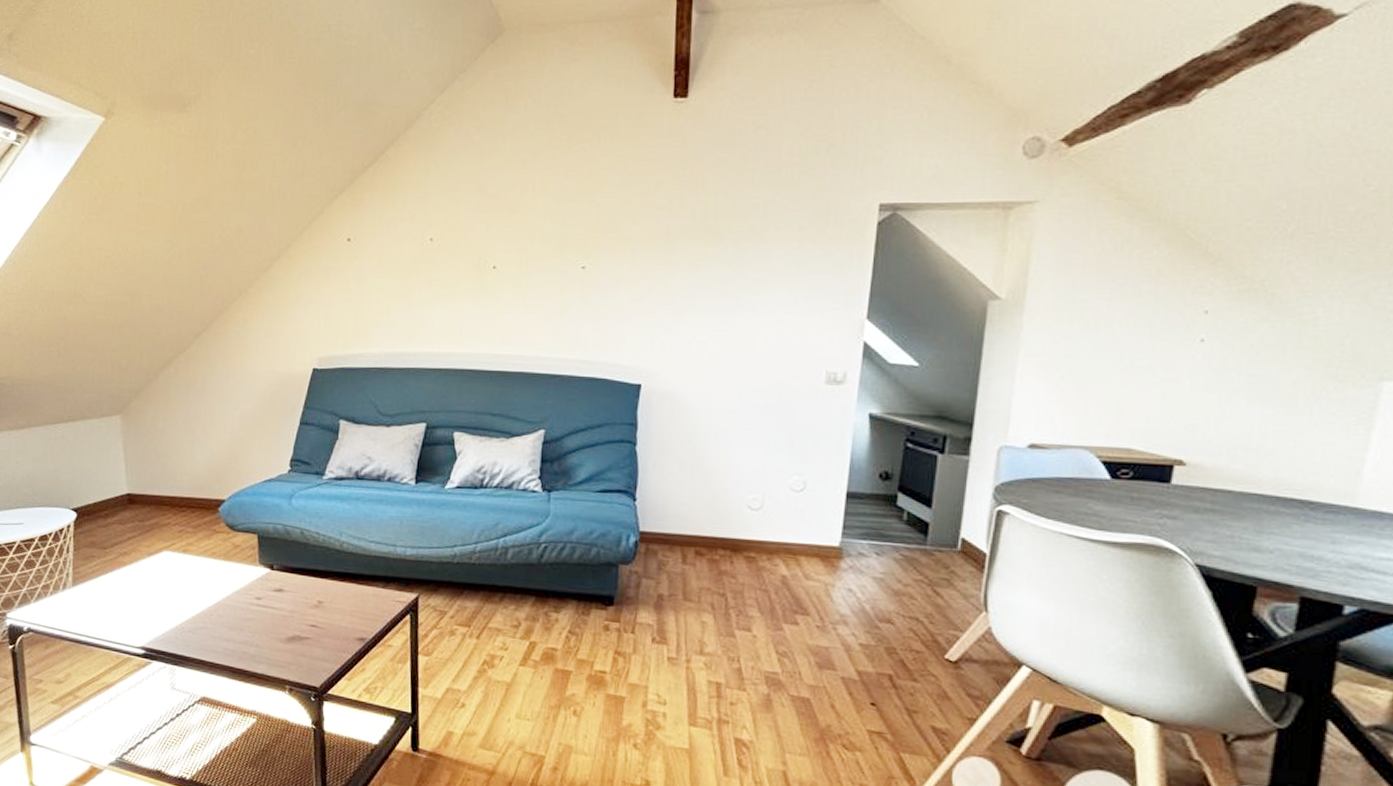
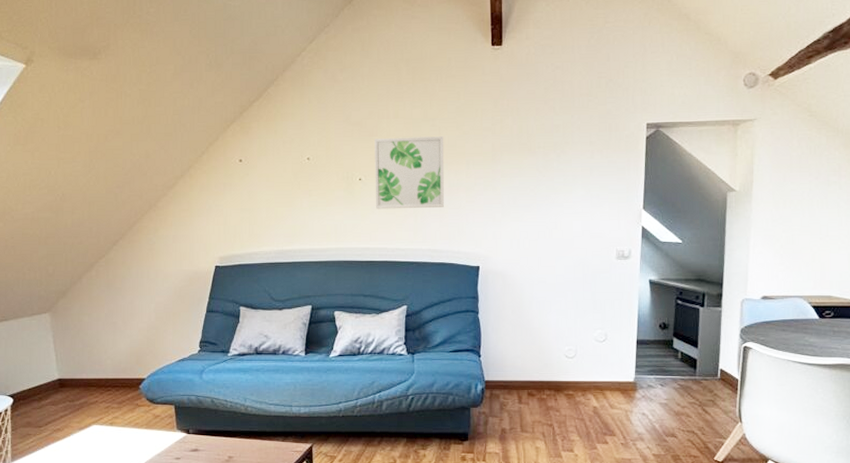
wall art: none [512,215,604,307] -> present [374,136,444,209]

